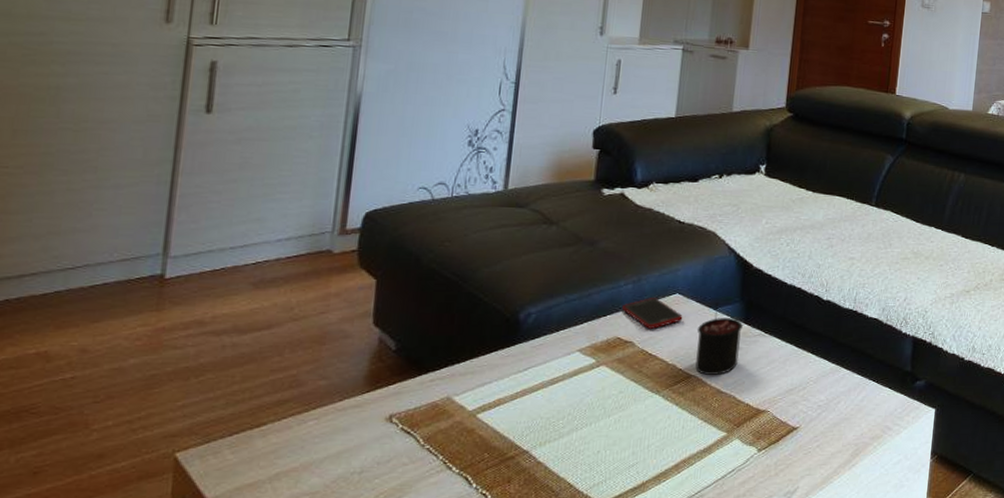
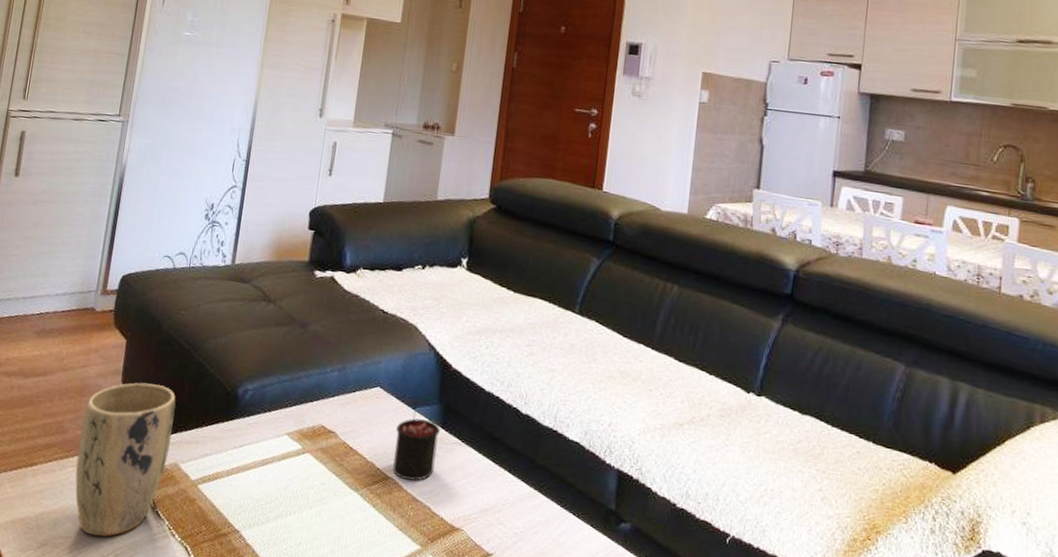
plant pot: none [319,321,444,486] -> present [75,382,176,537]
cell phone: present [622,298,683,329] -> none [328,388,383,422]

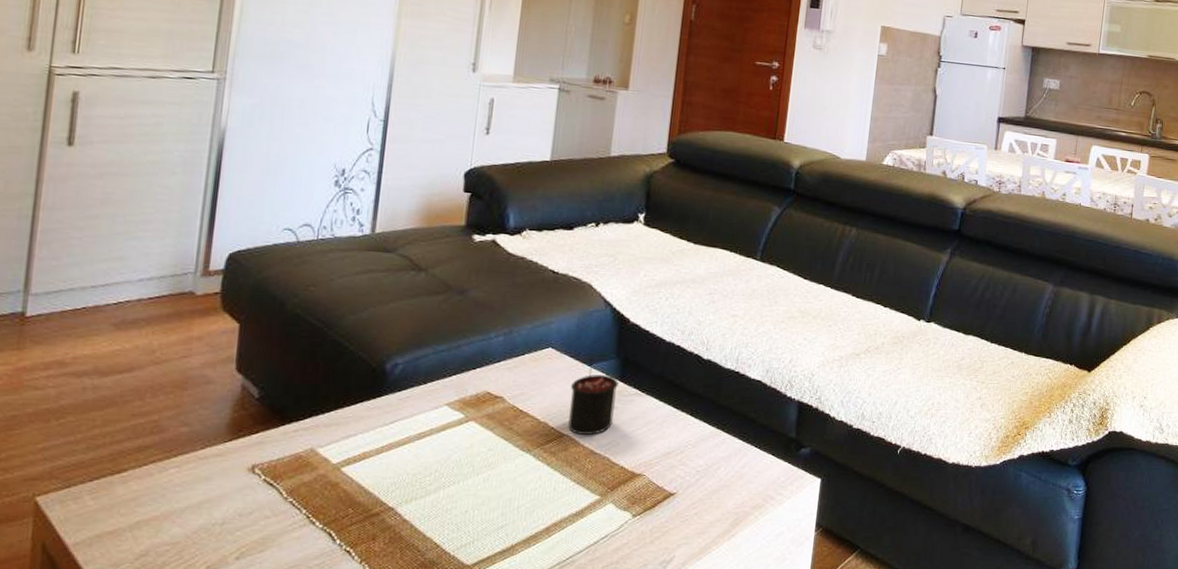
plant pot: present [75,382,176,537] -> none [180,368,308,537]

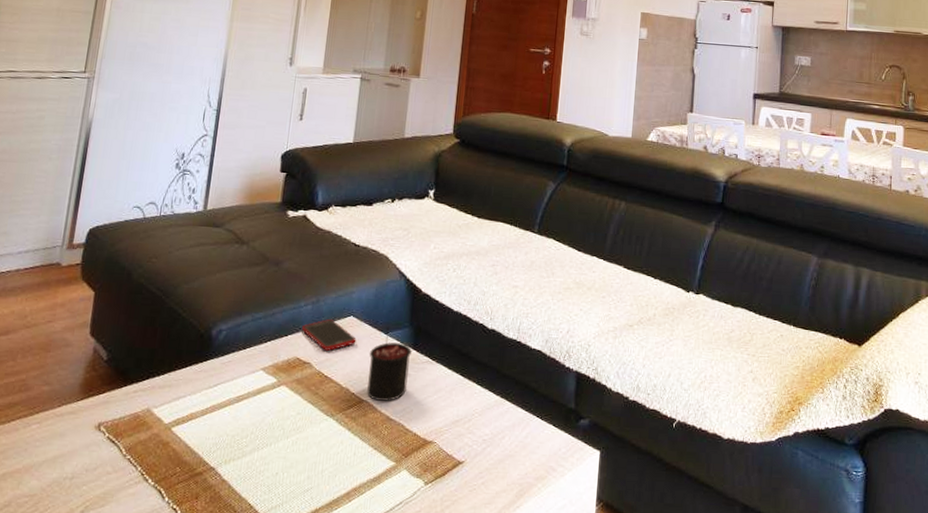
cell phone: none [493,351,556,384] -> present [302,319,357,351]

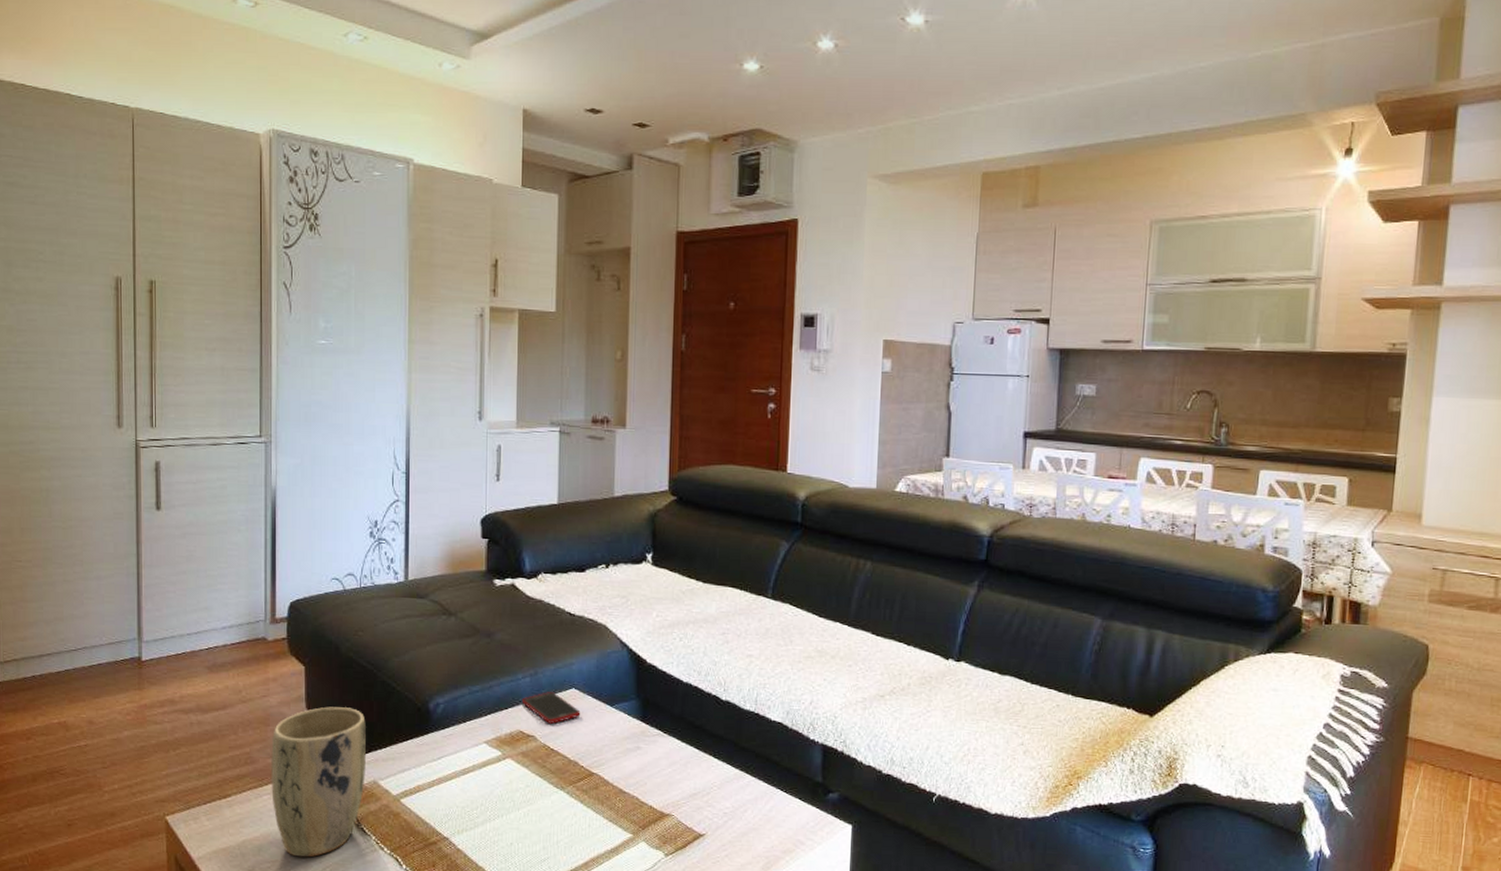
plant pot: none [40,332,148,491] -> present [271,706,366,857]
candle: present [367,327,412,402] -> none [595,699,641,775]

